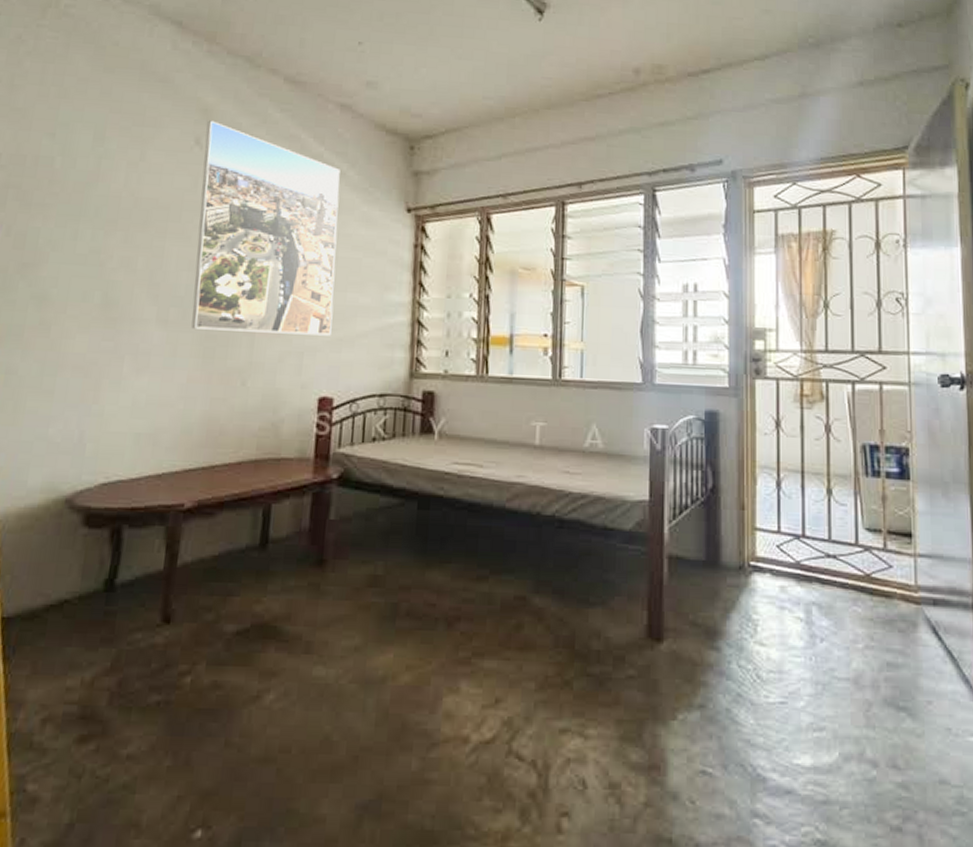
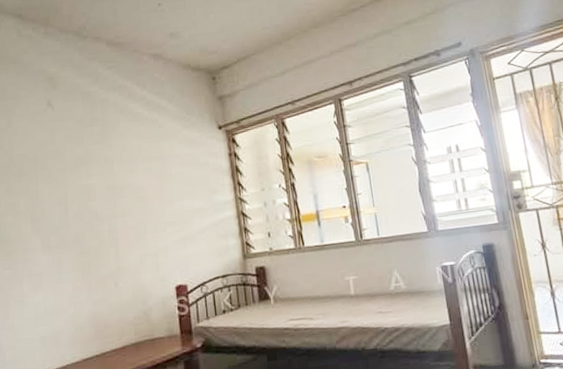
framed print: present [191,120,340,336] -> none [54,86,177,249]

